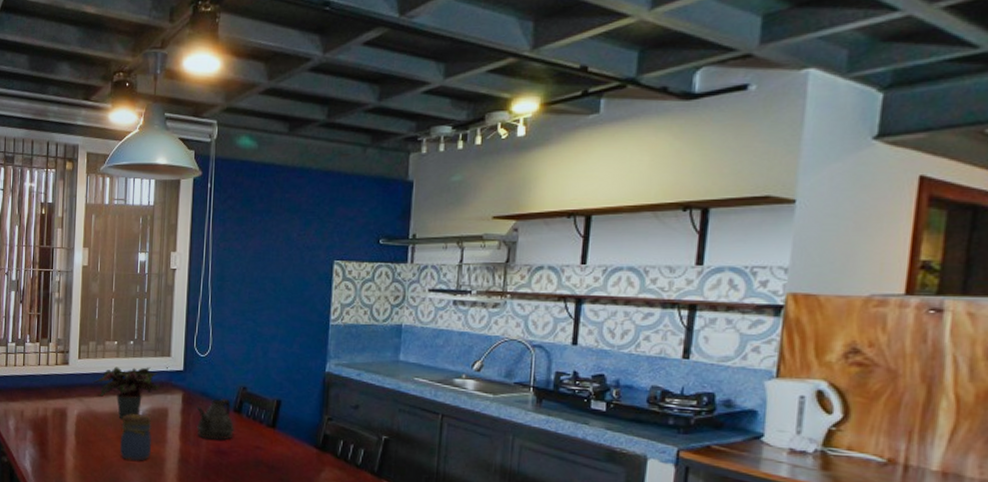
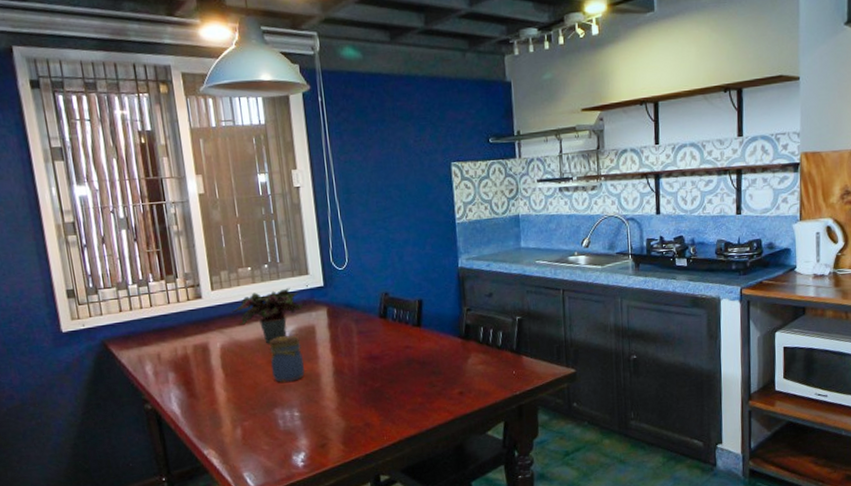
teapot: present [195,398,235,441] -> none [341,306,384,348]

